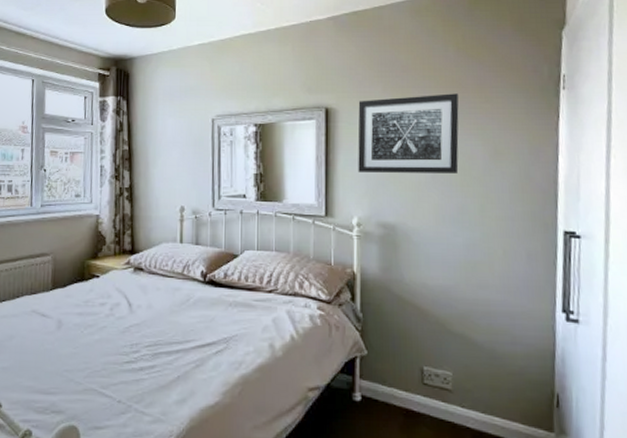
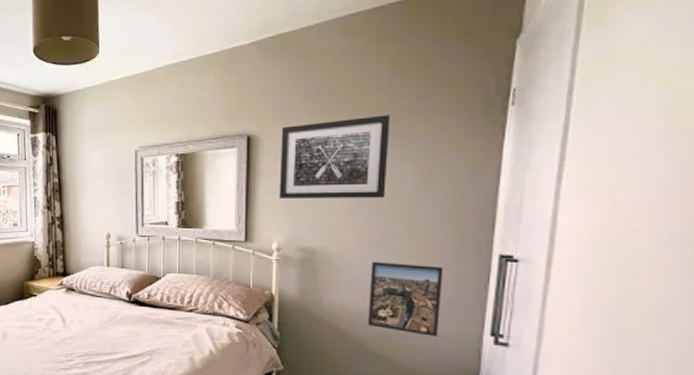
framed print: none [448,237,516,314] -> present [367,261,443,337]

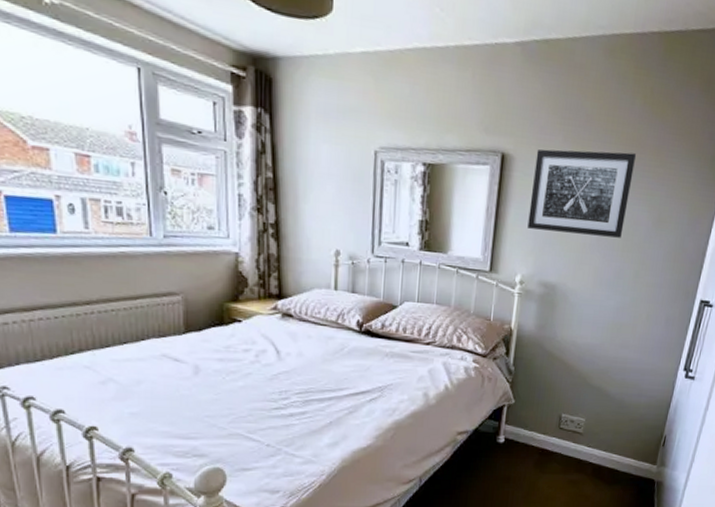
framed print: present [367,261,443,337] -> none [591,300,658,371]

